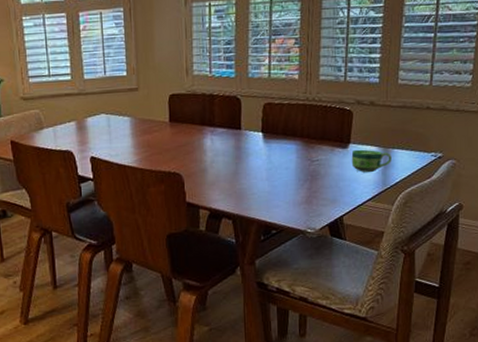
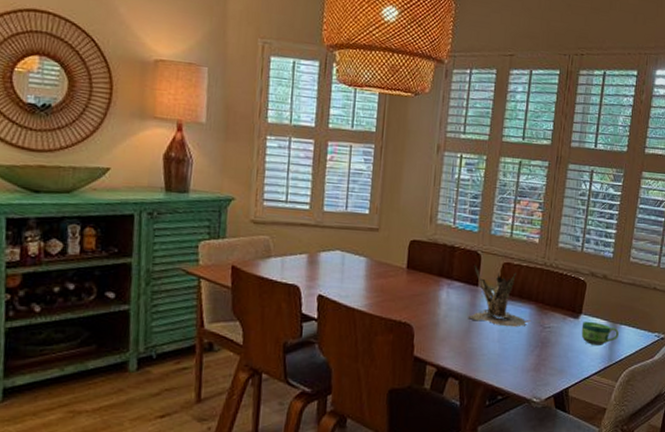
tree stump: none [234,109,299,165] -> present [468,264,532,327]

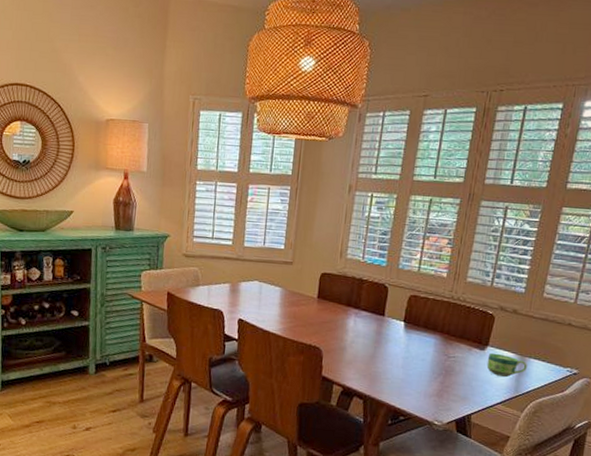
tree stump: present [468,264,532,327] -> none [373,296,437,356]

